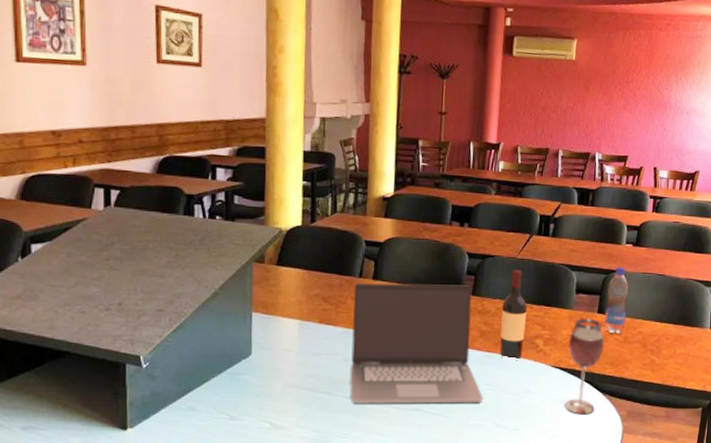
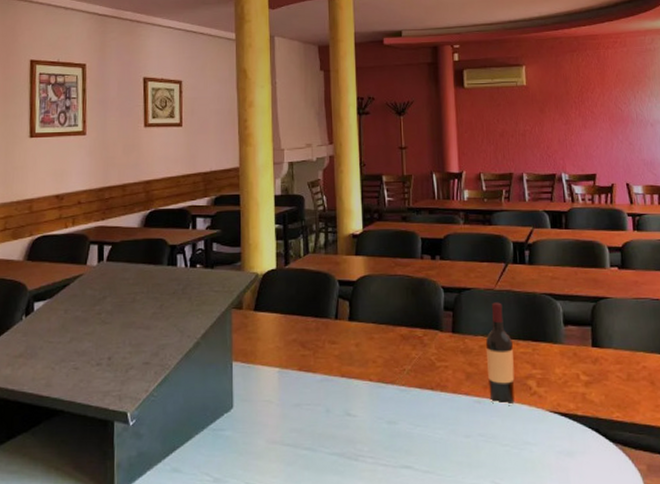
laptop: present [351,283,483,404] -> none [331,322,478,461]
wineglass: present [565,318,604,415] -> none [564,353,608,470]
bottle: present [604,267,629,334] -> none [598,293,625,371]

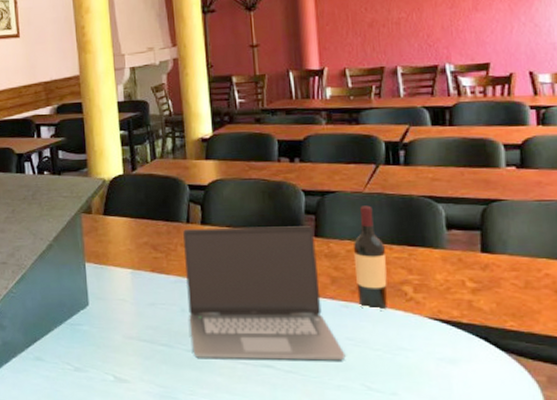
laptop: none [331,322,478,461] -> present [183,226,346,360]

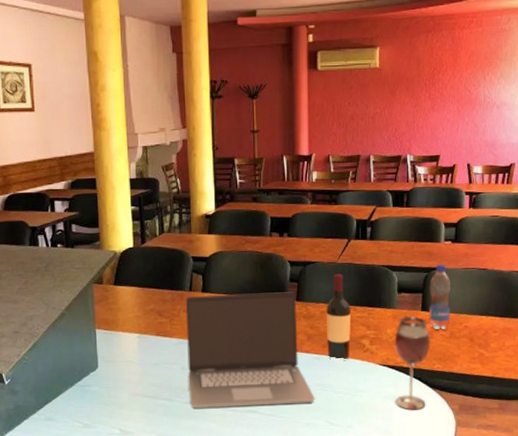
wineglass: none [446,259,498,379] -> present [394,316,430,410]
bottle: none [490,195,523,278] -> present [429,264,451,330]

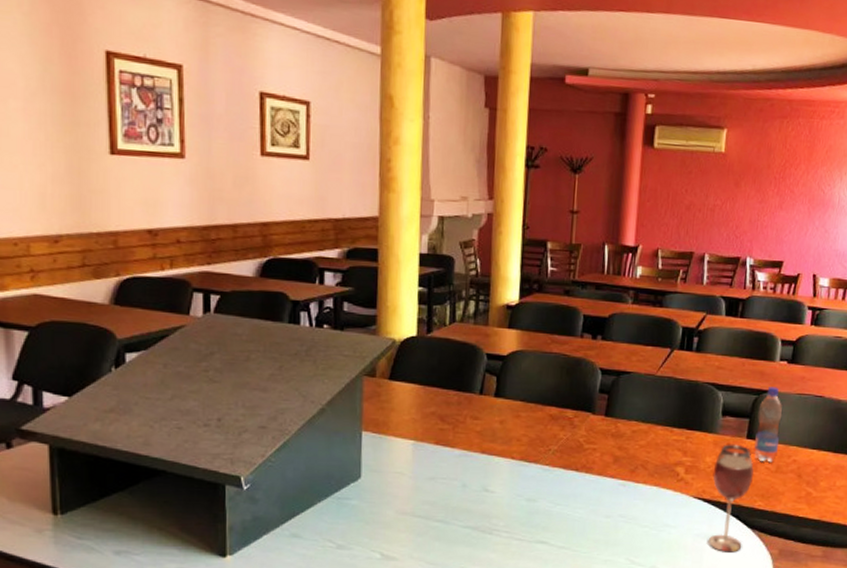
laptop: present [186,292,315,409] -> none [469,401,616,536]
wine bottle: present [326,274,351,361] -> none [635,388,668,491]

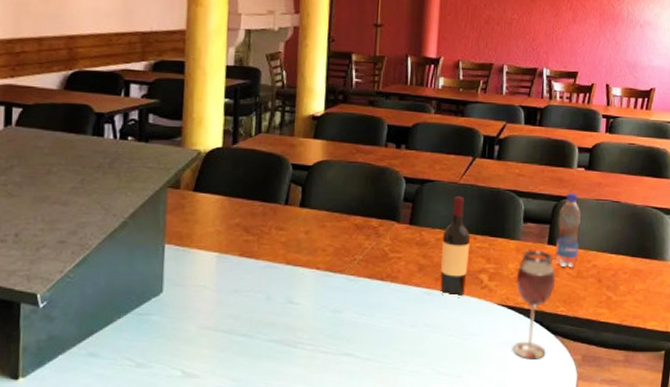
wine bottle: none [635,388,668,491] -> present [440,196,471,299]

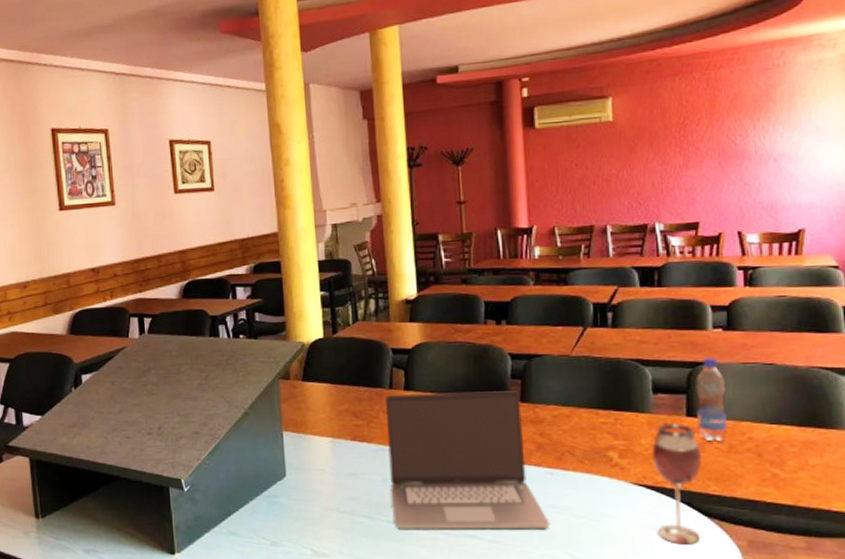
laptop: none [273,211,422,348] -> present [386,391,550,529]
wine bottle: present [440,196,471,299] -> none [559,369,593,478]

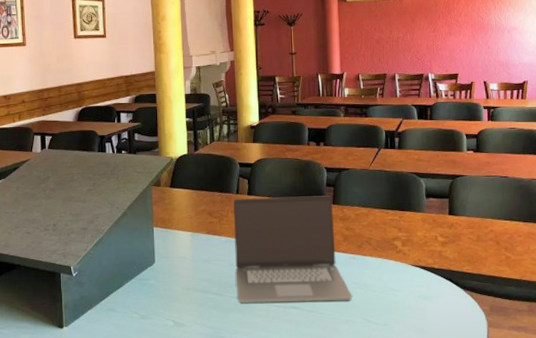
wineglass: present [651,423,702,545] -> none [424,220,459,310]
bottle: present [695,358,728,442] -> none [455,172,477,234]

